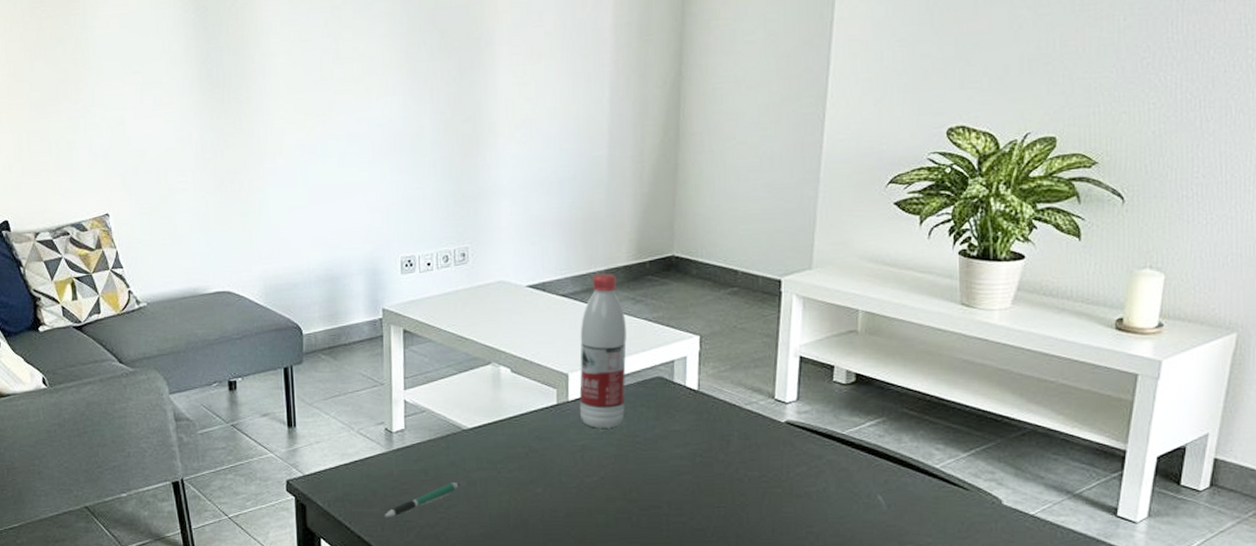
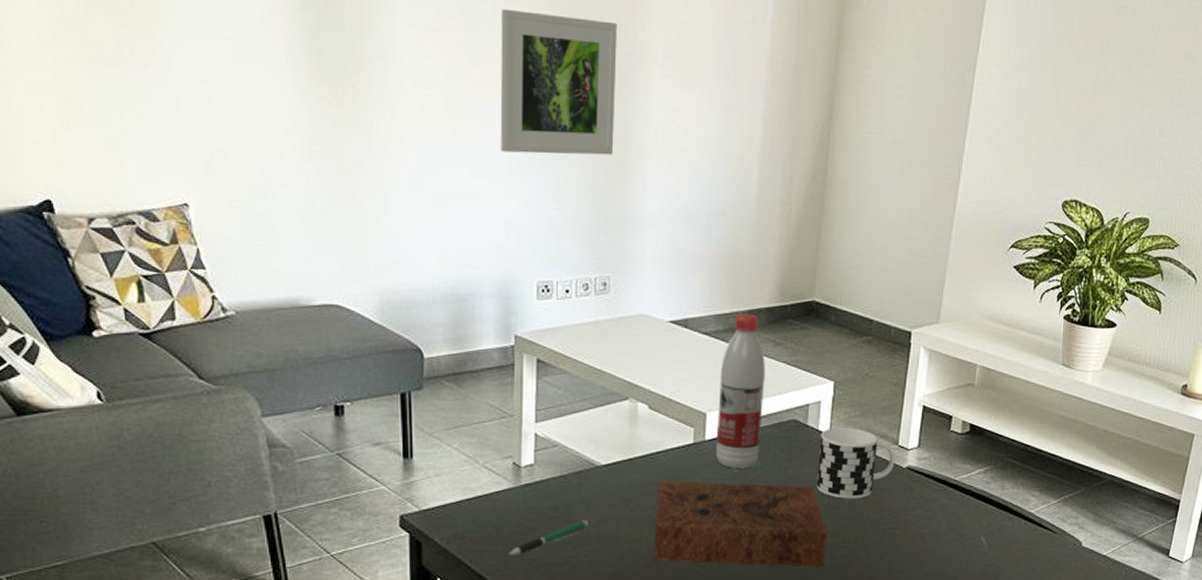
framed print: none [360,10,467,142] -> present [500,8,617,156]
book: none [522,441,701,528] -> present [654,480,826,566]
cup: none [686,382,772,457] -> present [816,427,895,499]

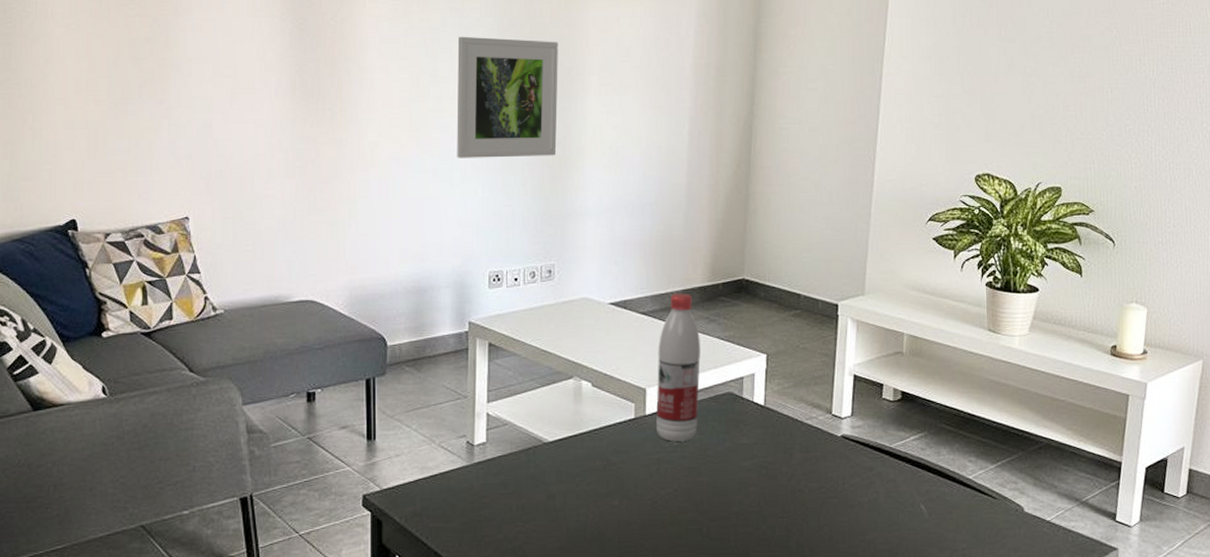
pen: present [508,520,591,555] -> none [462,496,539,532]
book: present [654,480,826,566] -> none [600,454,766,538]
cup: present [816,427,895,499] -> none [753,398,830,469]

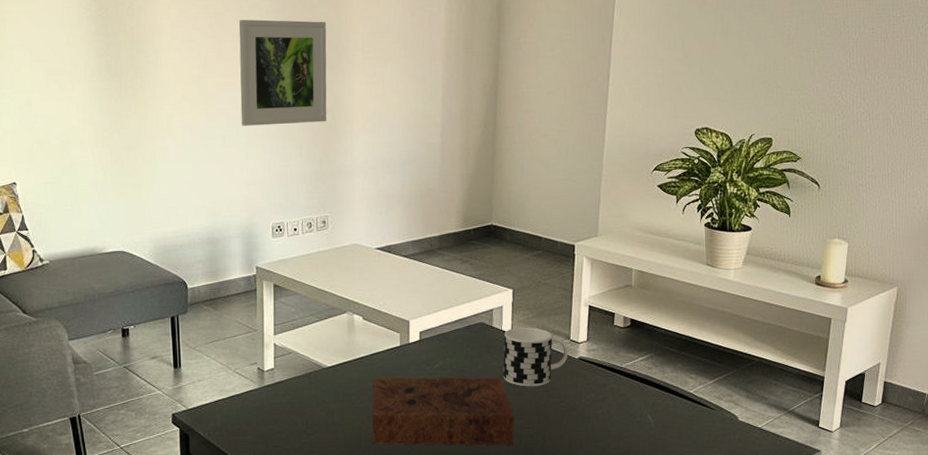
book: none [600,454,766,538] -> present [372,377,515,446]
water bottle: present [655,293,700,442] -> none [418,238,456,365]
cup: none [753,398,830,469] -> present [503,327,568,387]

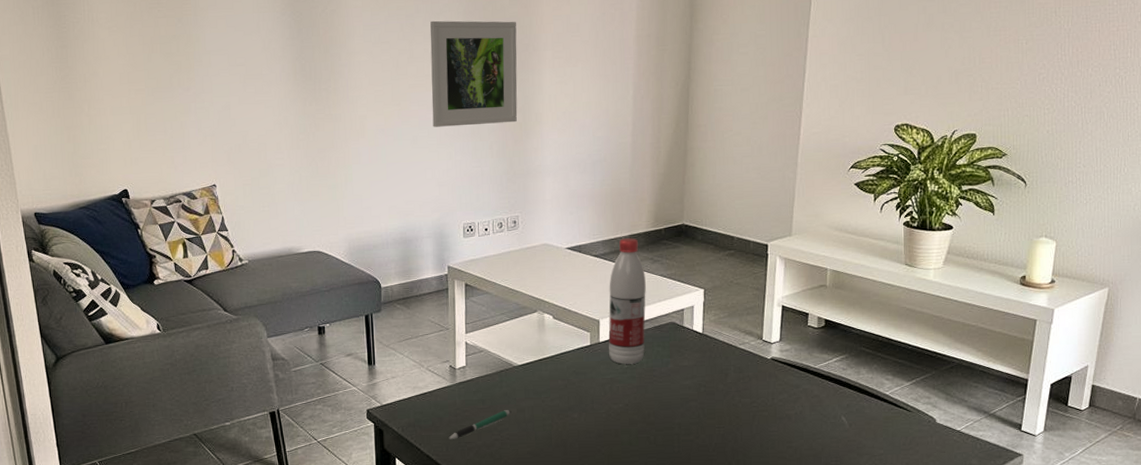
pen: none [256,412,321,444] -> present [448,410,511,439]
book: present [372,377,515,446] -> none [562,375,705,445]
water bottle: none [418,238,456,365] -> present [608,238,646,364]
cup: present [503,327,568,387] -> none [693,327,761,387]

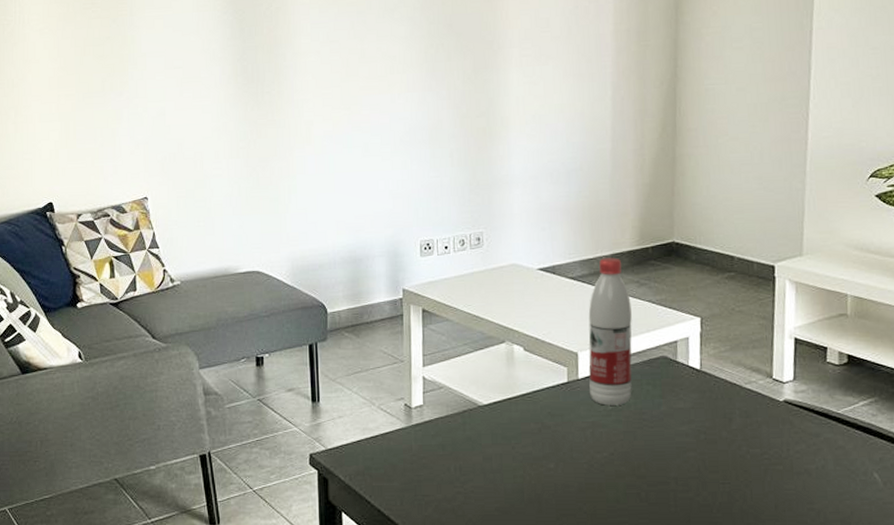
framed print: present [430,20,518,127] -> none [383,16,481,133]
pen: present [448,410,511,439] -> none [403,457,476,491]

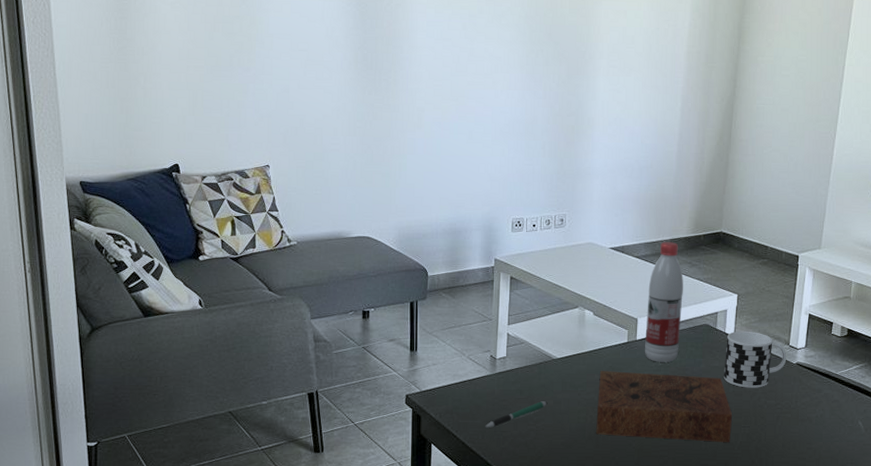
pen: none [403,457,476,491] -> present [485,401,548,428]
book: none [536,418,707,504] -> present [596,371,732,442]
cup: none [691,362,771,434] -> present [723,331,787,388]

